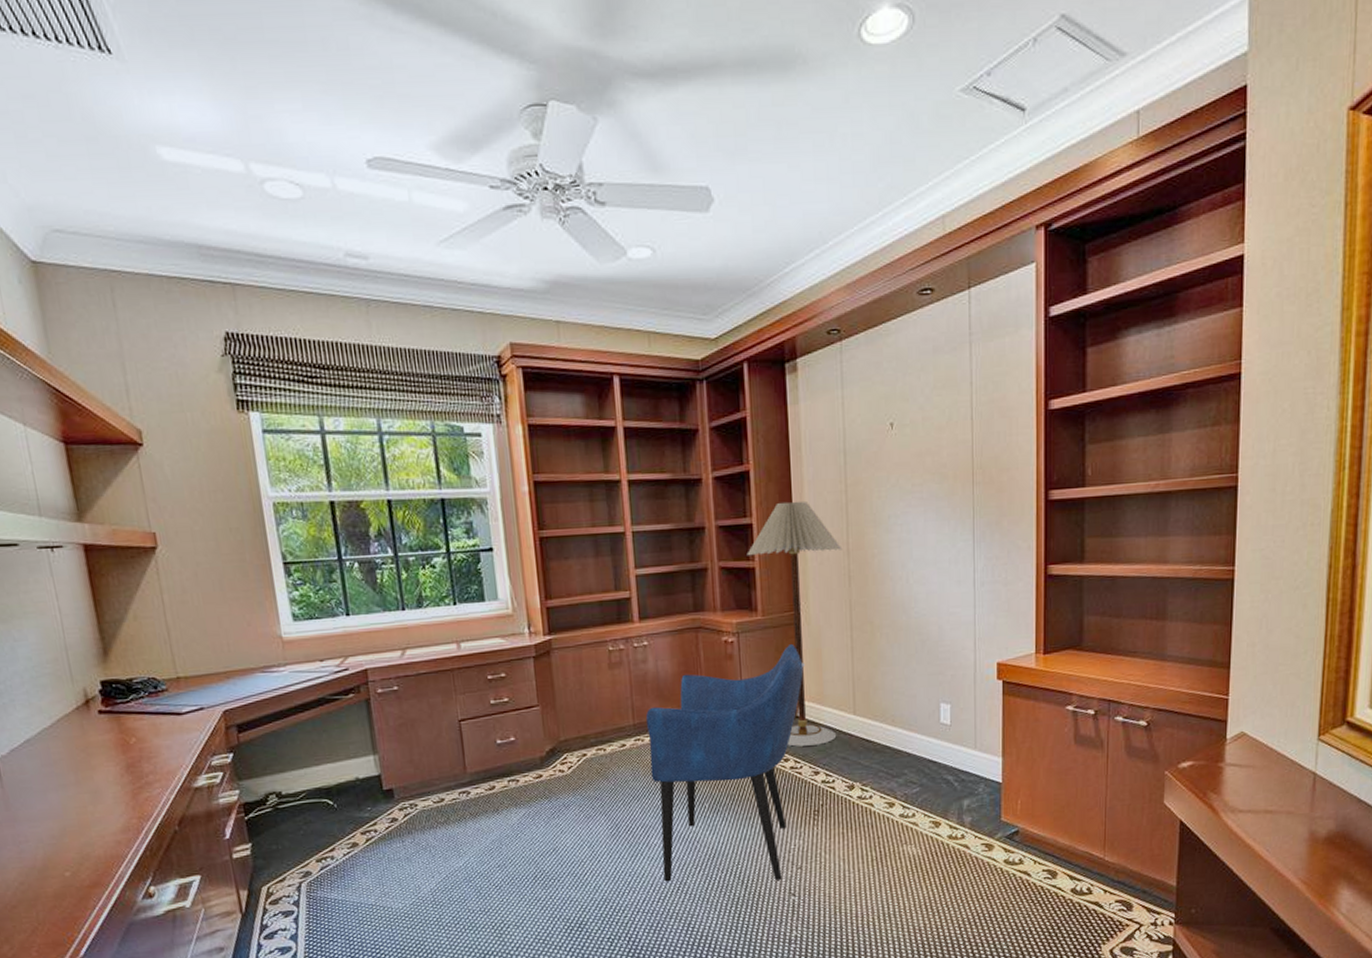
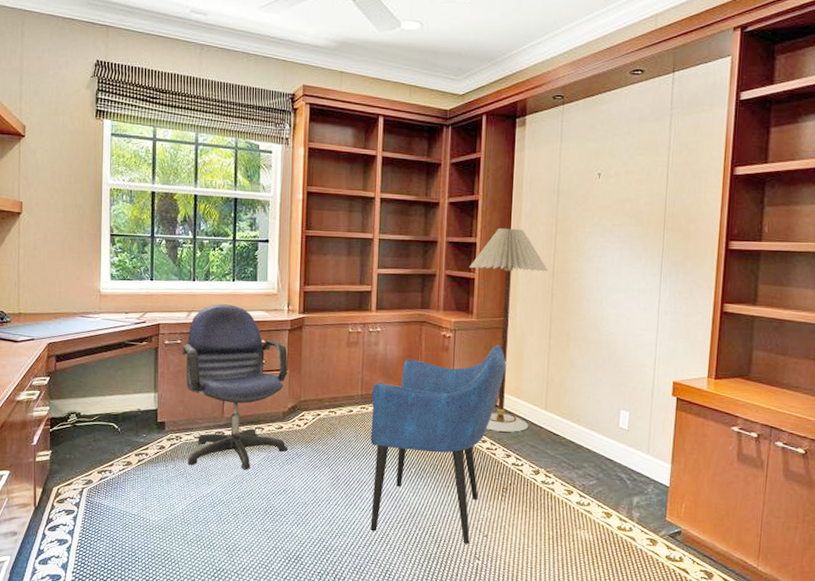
office chair: none [401,634,552,836] -> present [182,304,288,469]

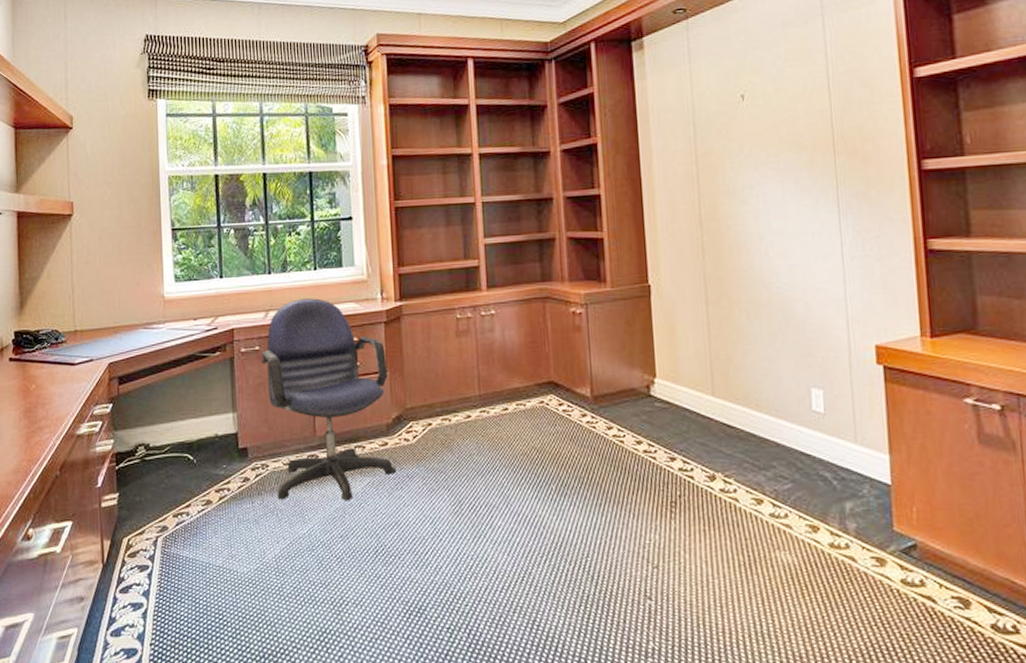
armchair: present [370,344,508,544] -> none [492,316,657,579]
floor lamp: present [469,227,549,432] -> none [595,172,695,428]

